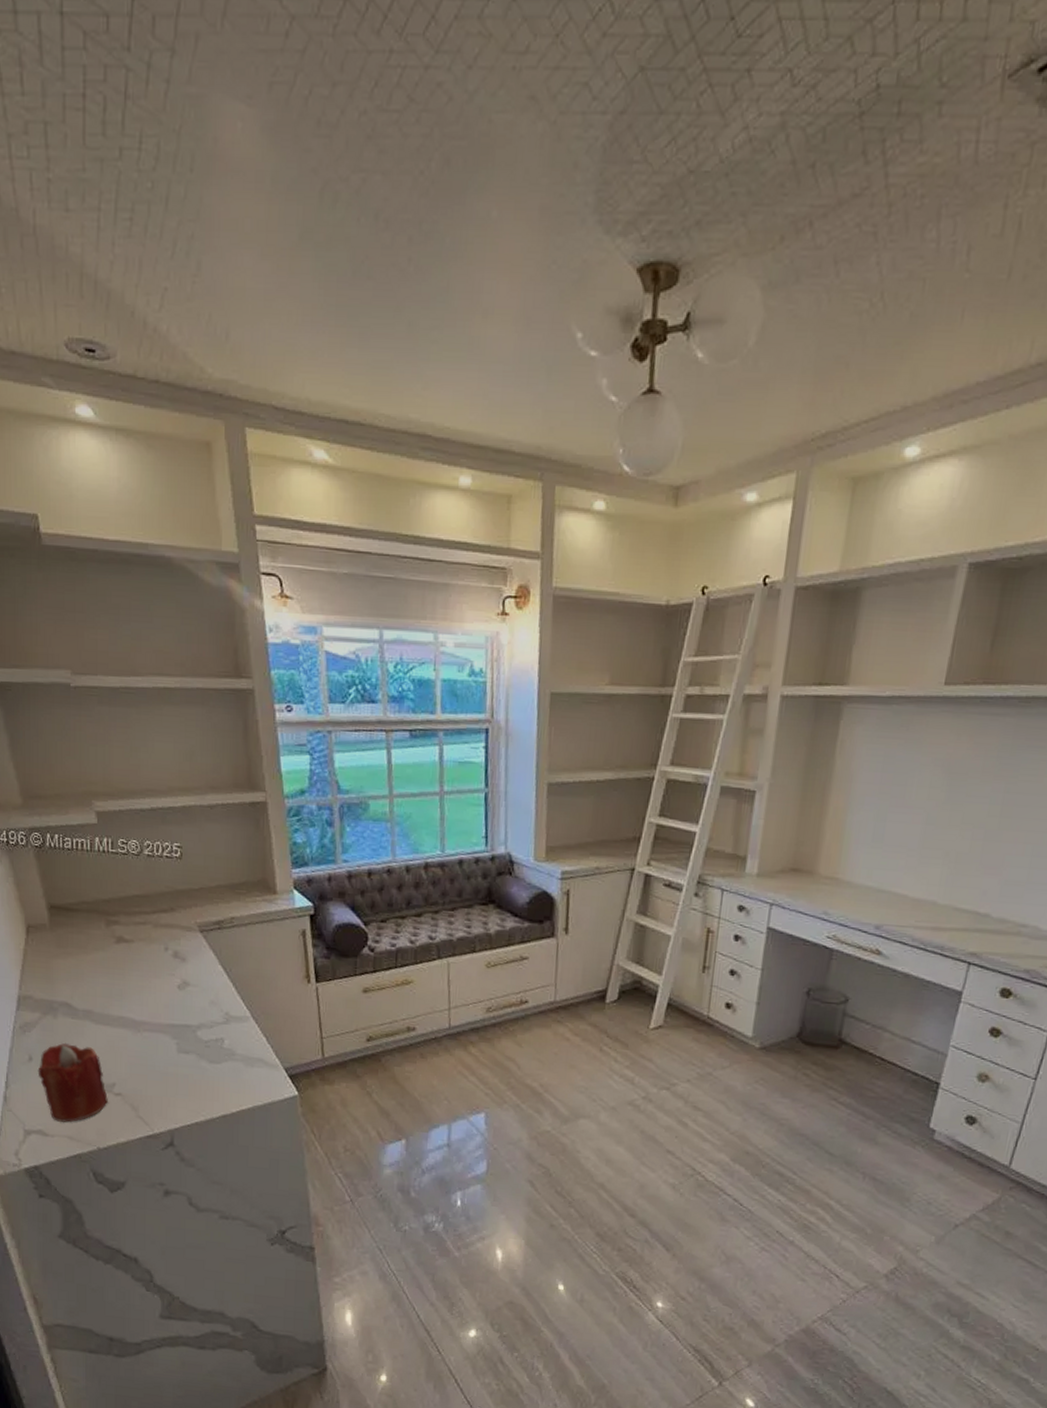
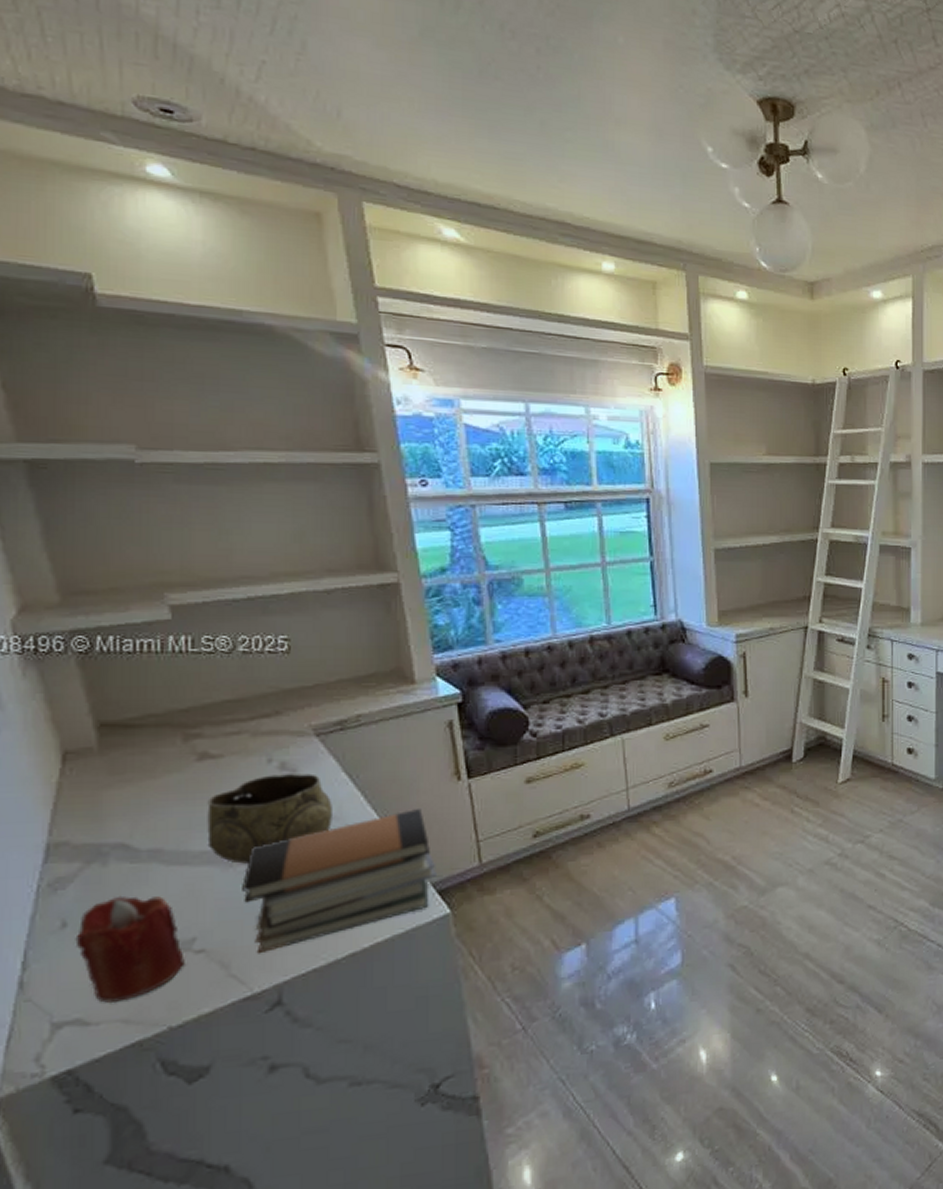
decorative bowl: none [122,961,211,1031] -> present [207,773,332,864]
book stack: none [147,1003,289,1104] -> present [242,808,436,954]

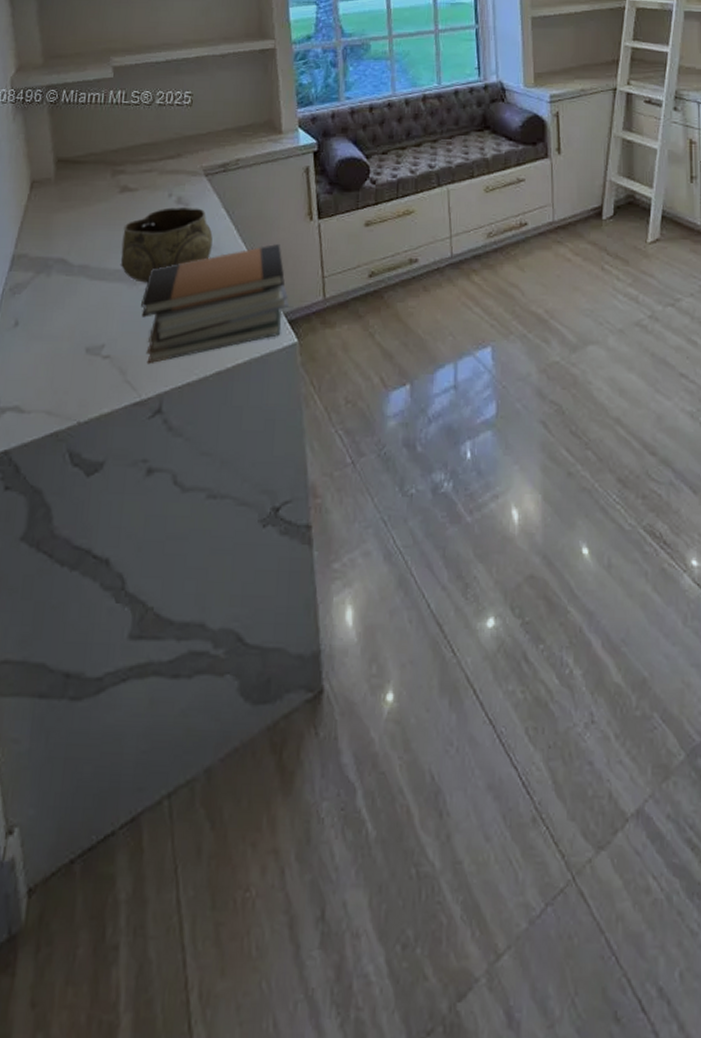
candle: present [75,895,185,1003] -> none [22,302,95,395]

